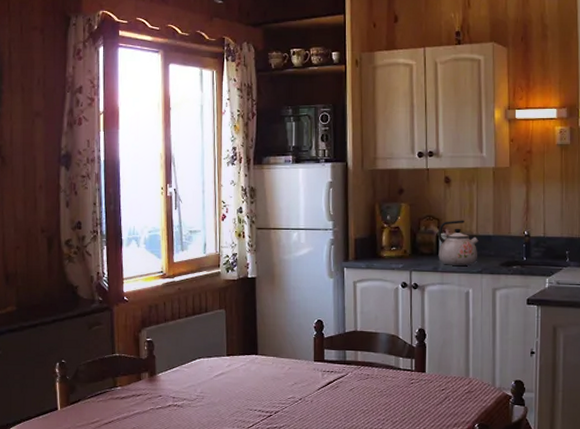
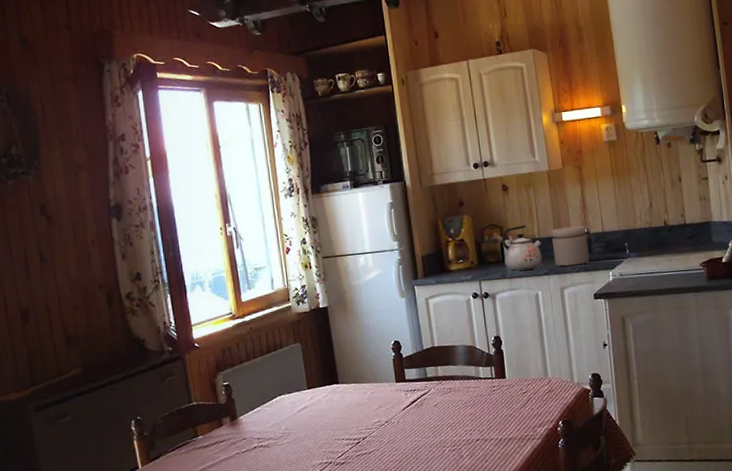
jar: none [490,226,527,268] -> present [551,225,590,267]

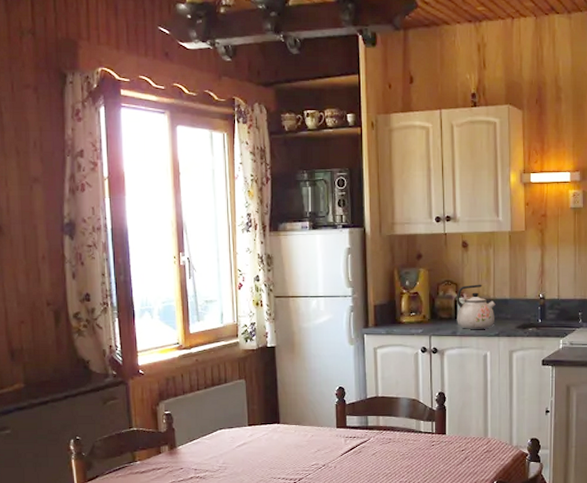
jar: present [551,225,590,267] -> none [507,290,542,330]

